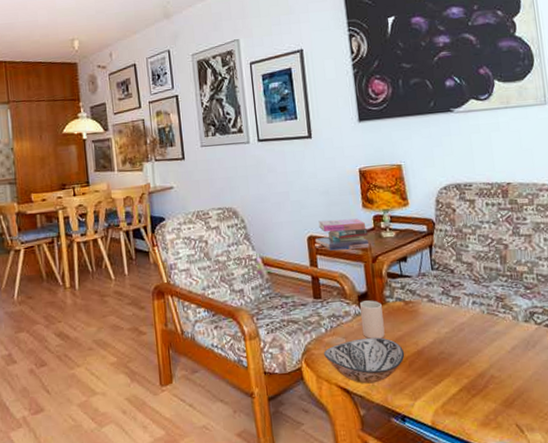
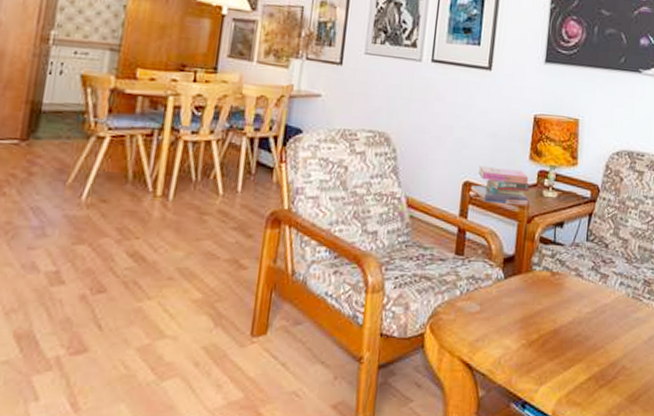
decorative bowl: present [324,337,405,384] -> none [453,307,540,361]
cup: present [359,300,385,339] -> none [500,265,527,311]

